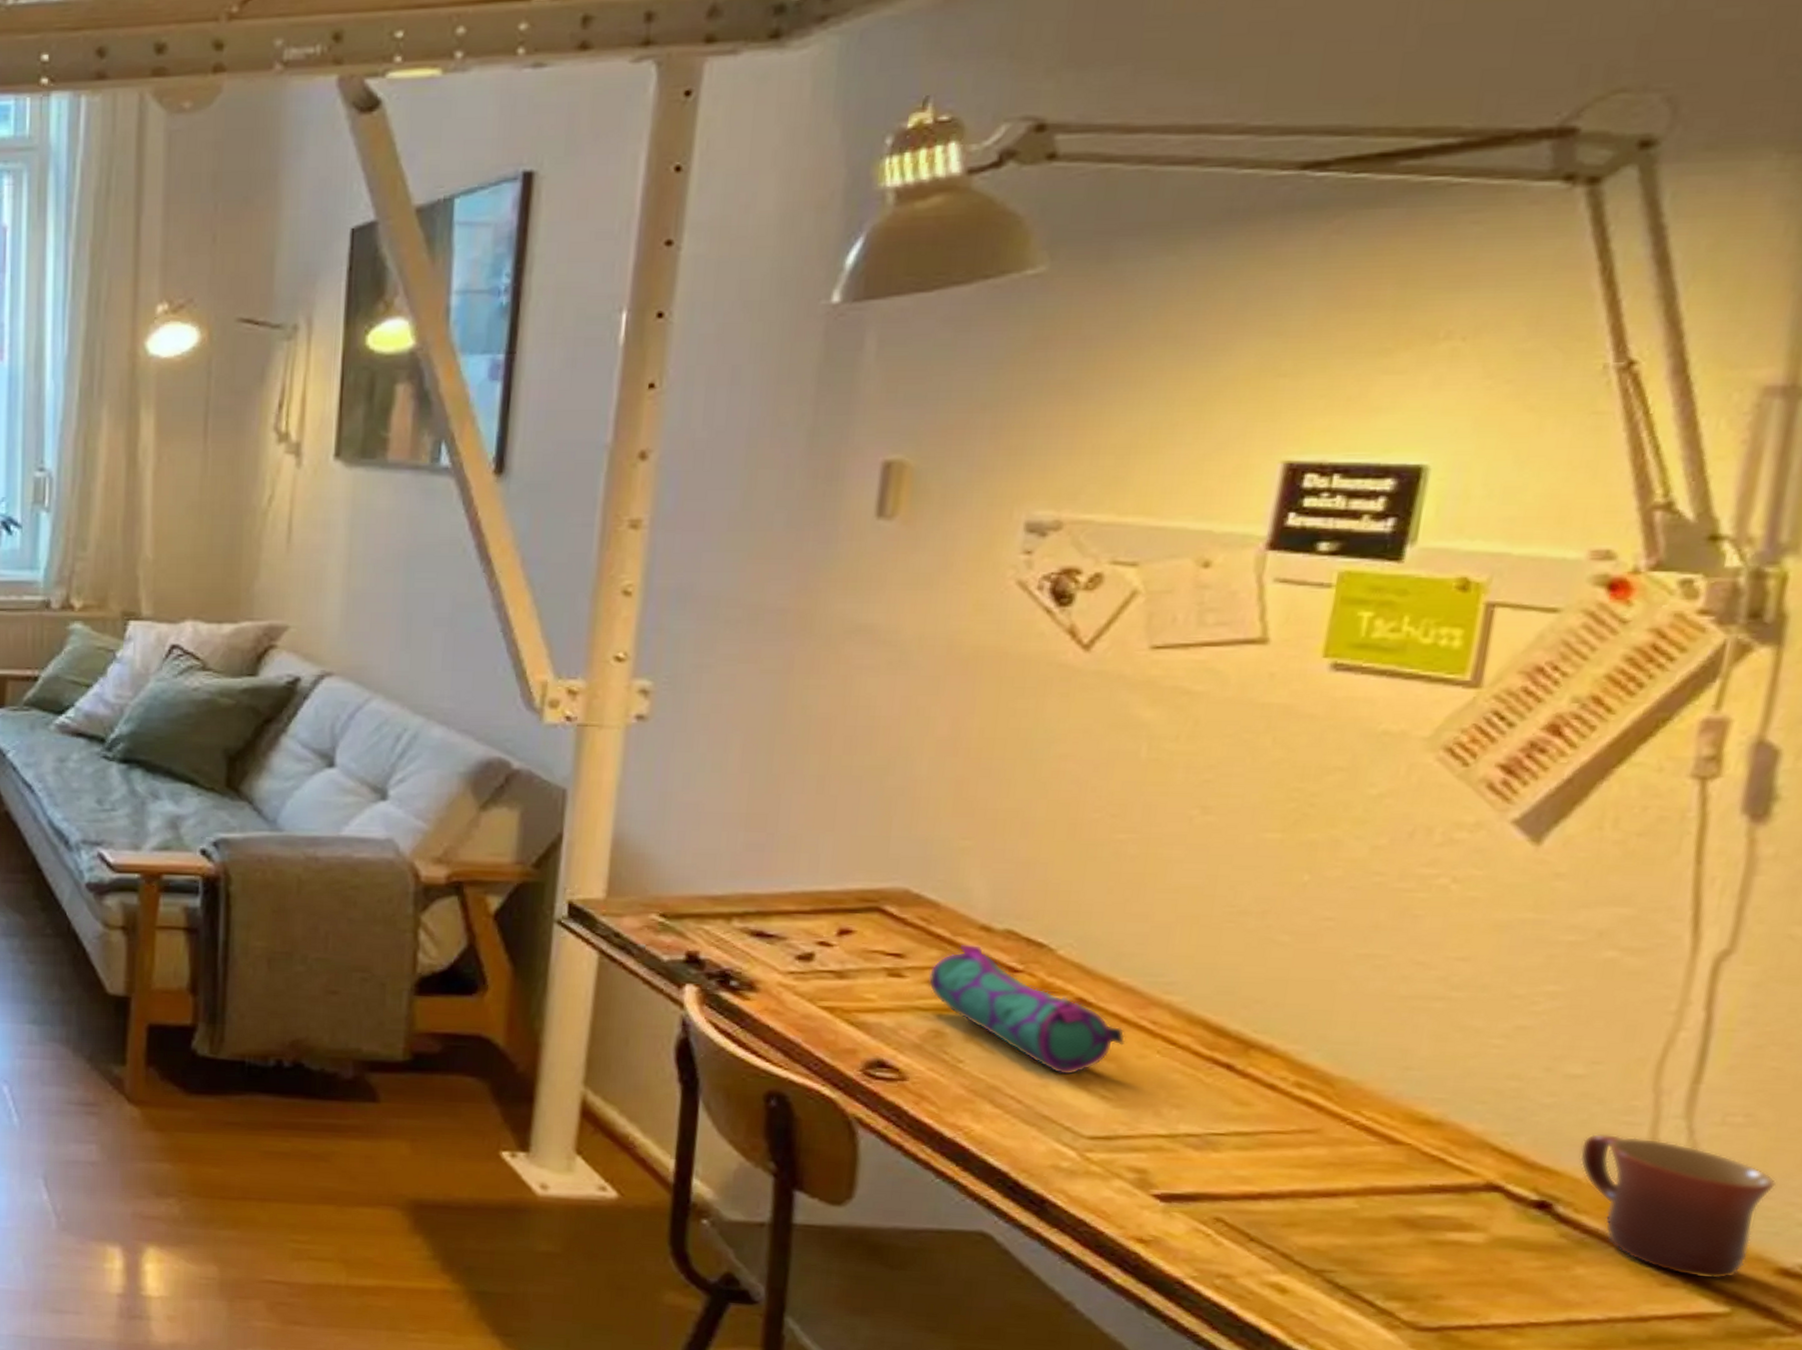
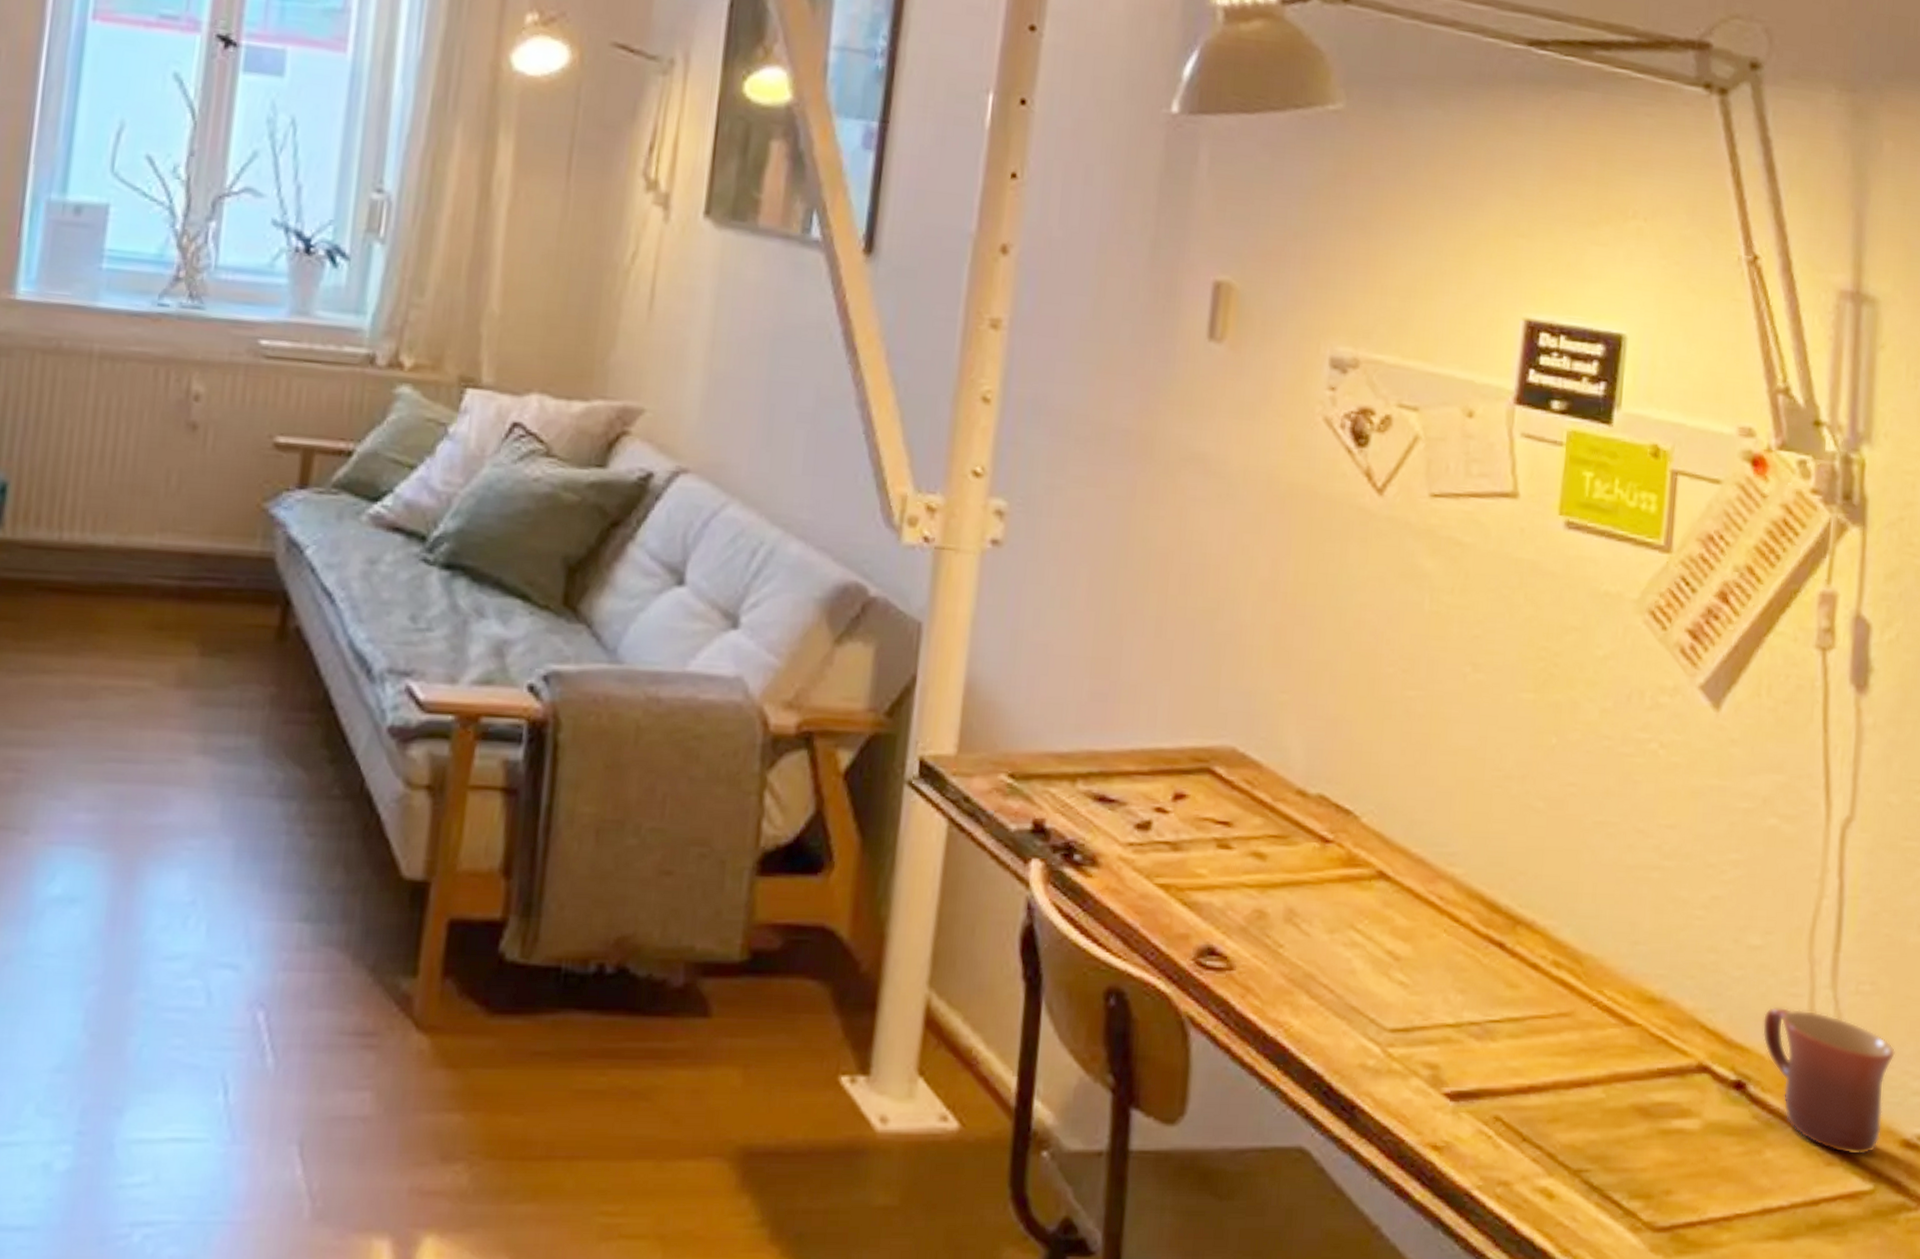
pencil case: present [928,944,1126,1076] -> none [1252,810,1419,960]

